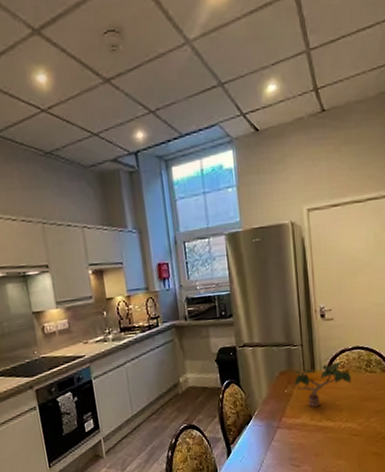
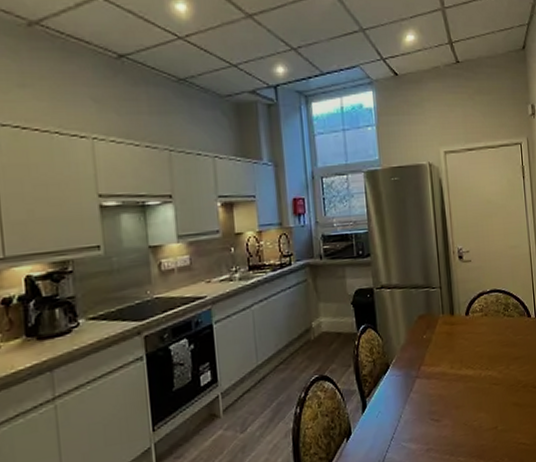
potted plant: present [294,361,351,407] -> none [433,304,490,354]

